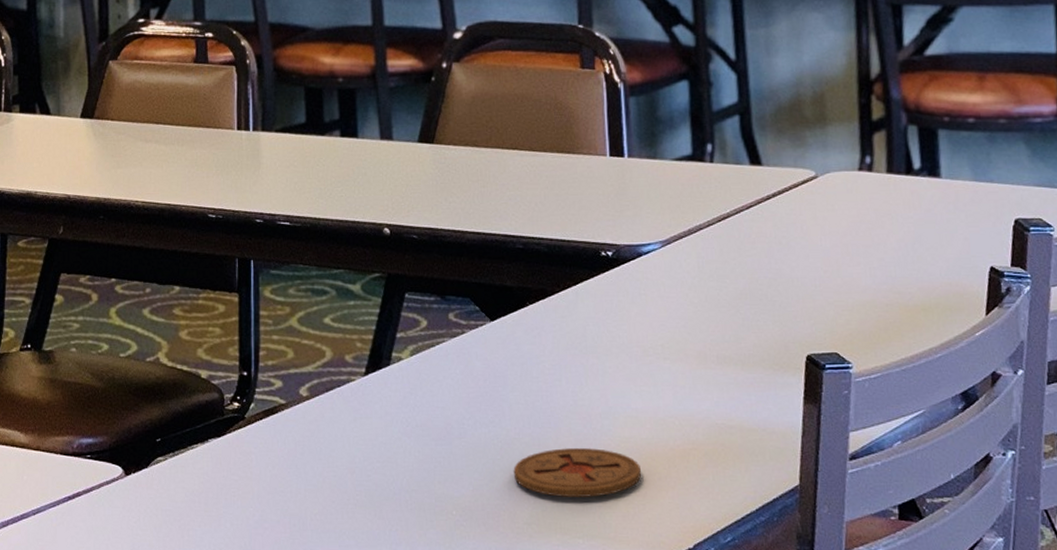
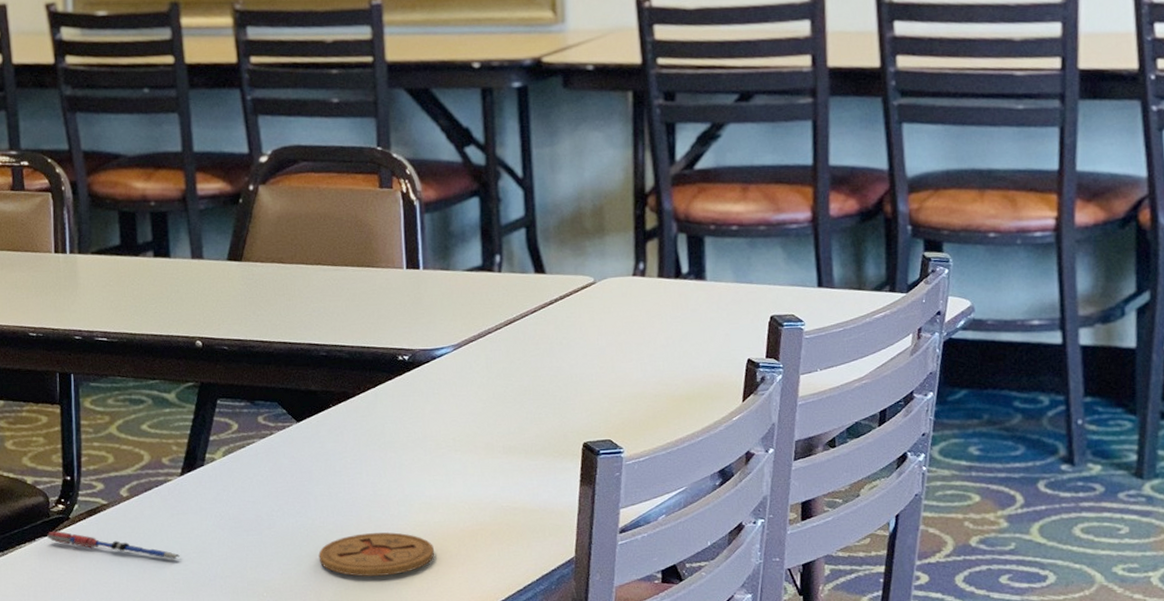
pen: none [220,431,362,469] -> present [46,530,180,560]

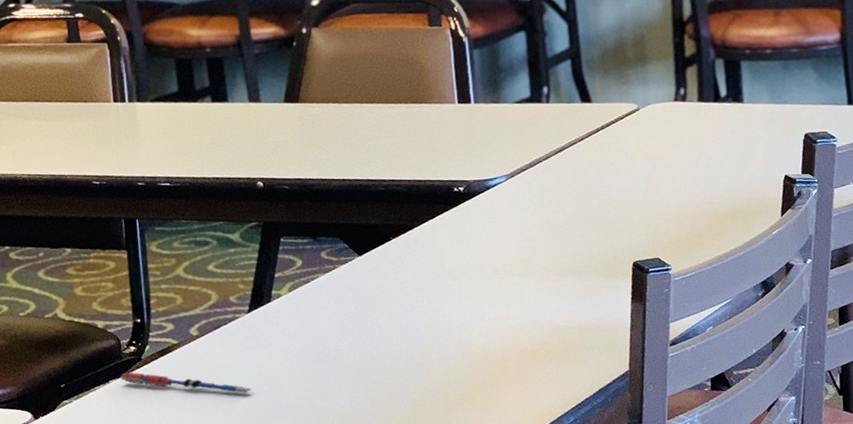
coaster: present [318,532,435,576] -> none [385,356,497,400]

